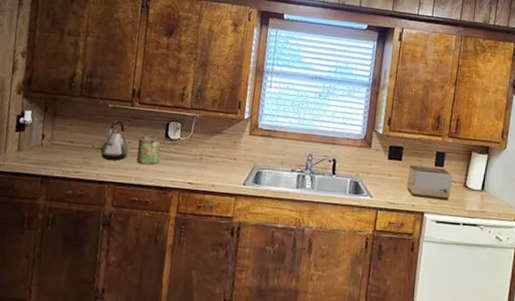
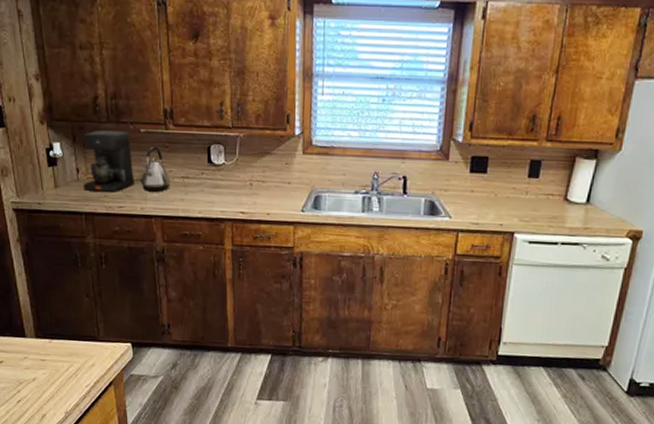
coffee maker: none [45,103,98,159] -> present [83,130,135,192]
canister: present [136,135,161,165] -> none [180,161,206,195]
toaster: present [406,165,452,201] -> none [492,178,550,217]

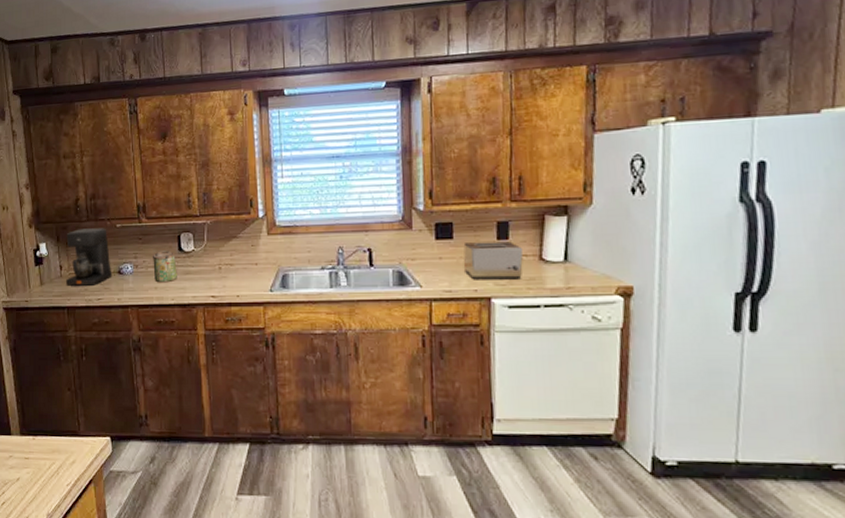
kettle: present [141,147,170,192] -> none [117,240,144,282]
canister: none [180,161,206,195] -> present [153,250,177,283]
toaster: none [492,178,550,217] -> present [463,241,523,280]

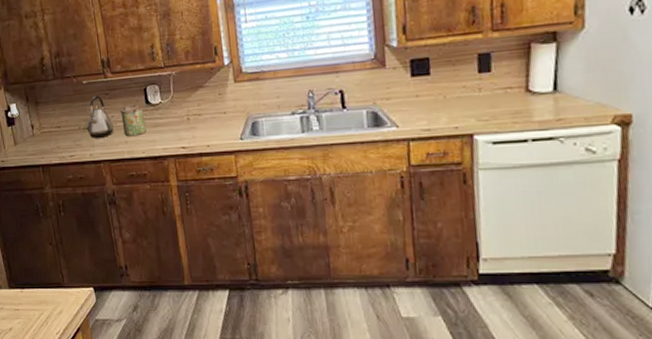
coffee maker: present [66,228,113,286] -> none [35,85,83,145]
kettle: none [117,240,144,282] -> present [87,96,114,138]
toaster: present [463,241,523,280] -> none [442,74,508,117]

